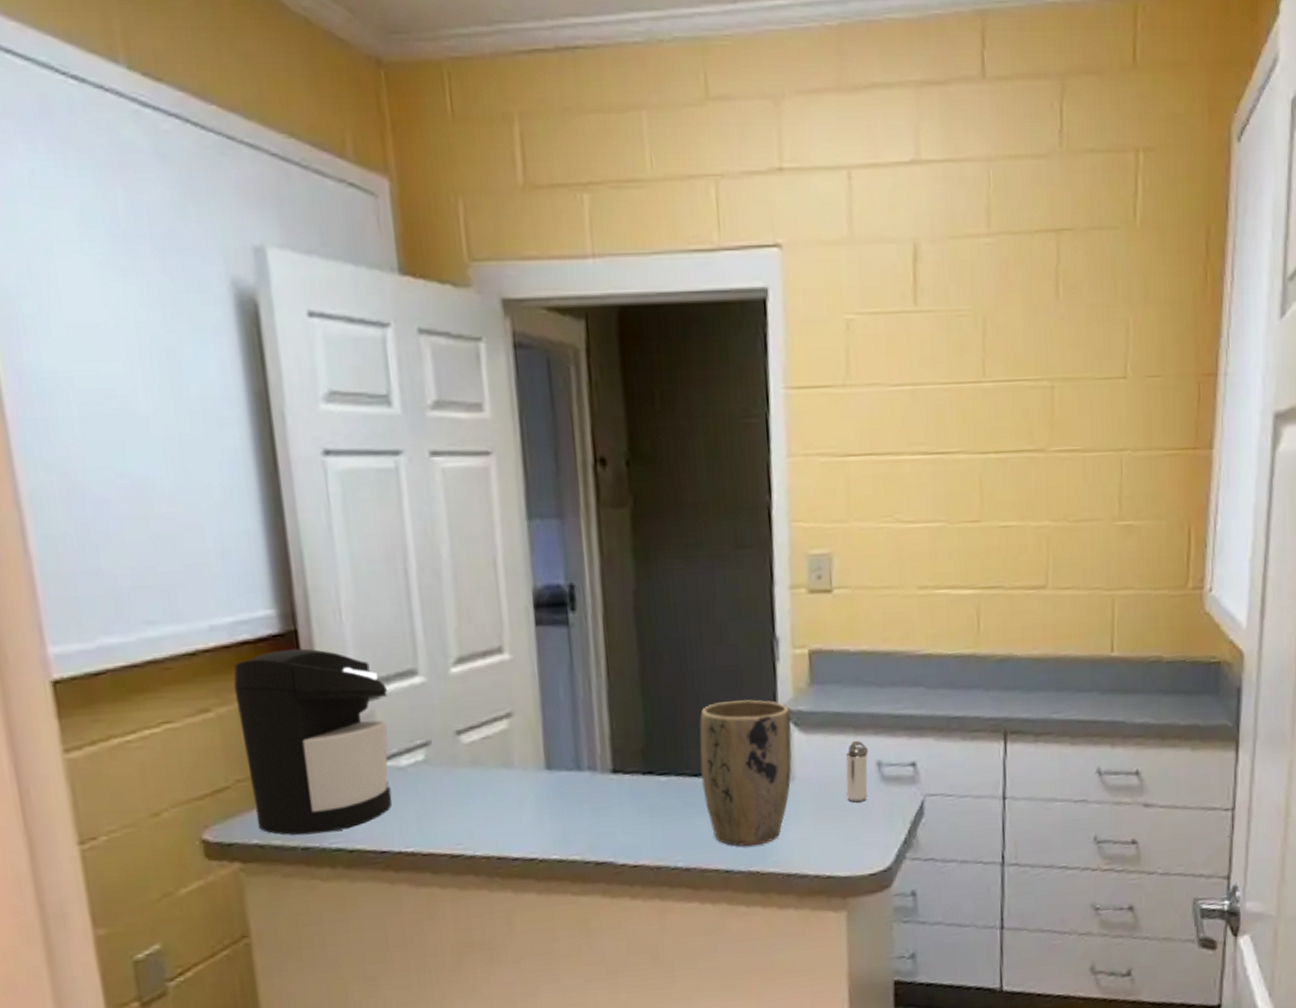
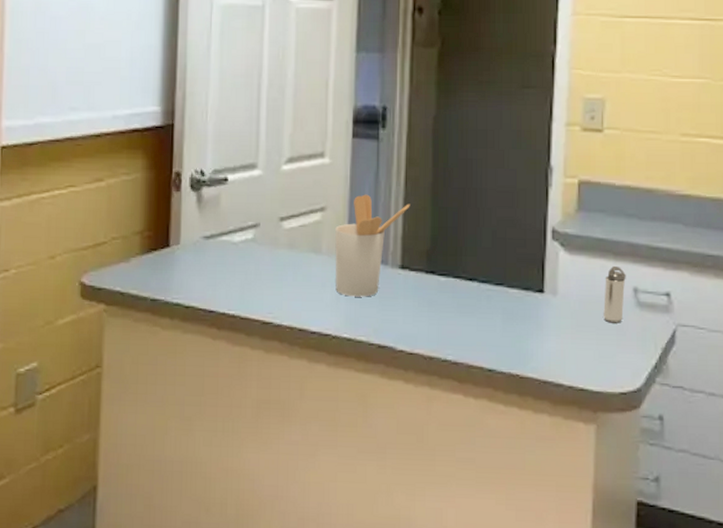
coffee maker: present [233,648,392,835] -> none [122,139,233,289]
utensil holder: none [527,691,616,813] -> present [335,194,410,297]
plant pot: present [699,699,792,847] -> none [475,218,557,351]

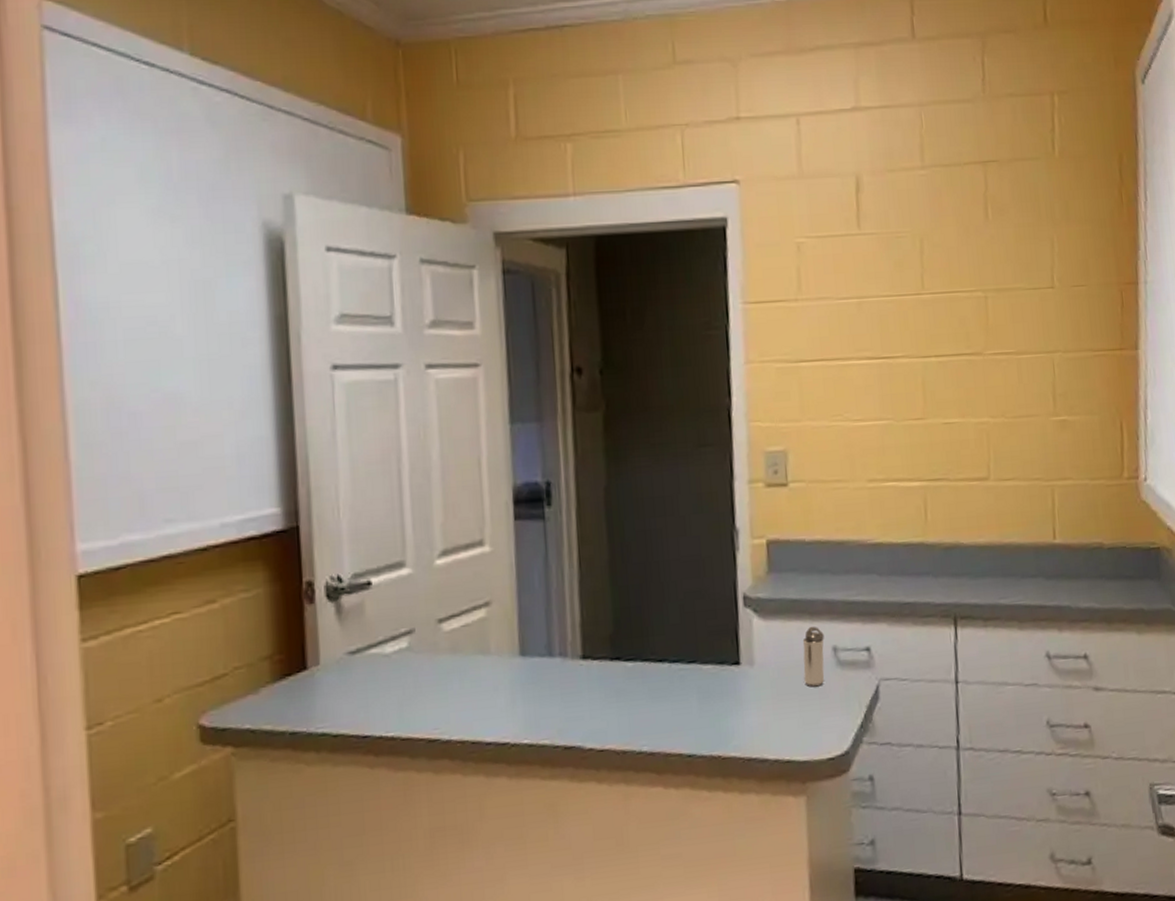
utensil holder: present [335,194,410,297] -> none [504,581,587,698]

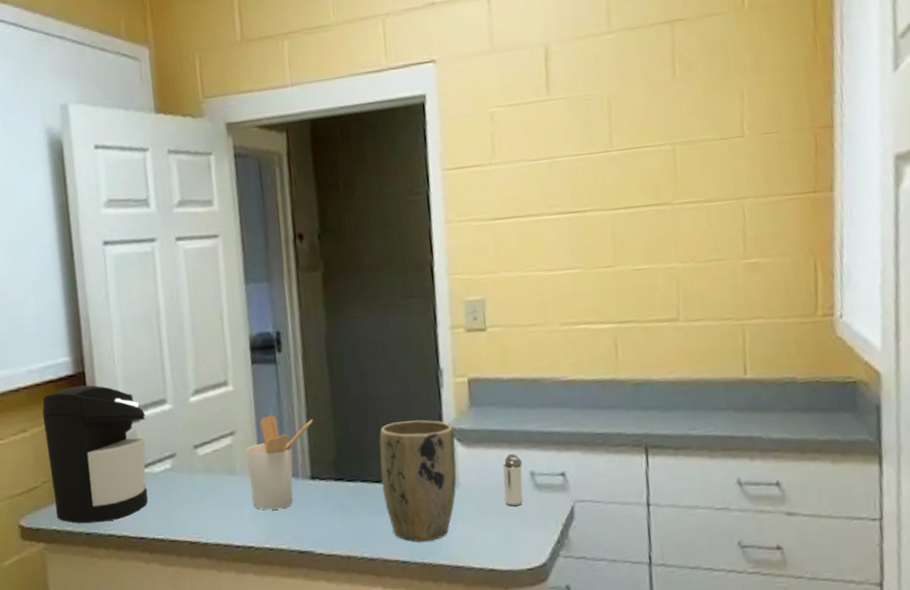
coffee maker: none [238,543,378,721] -> present [42,385,148,524]
utensil holder: none [504,581,587,698] -> present [246,415,313,510]
plant pot: none [664,587,752,731] -> present [379,420,457,542]

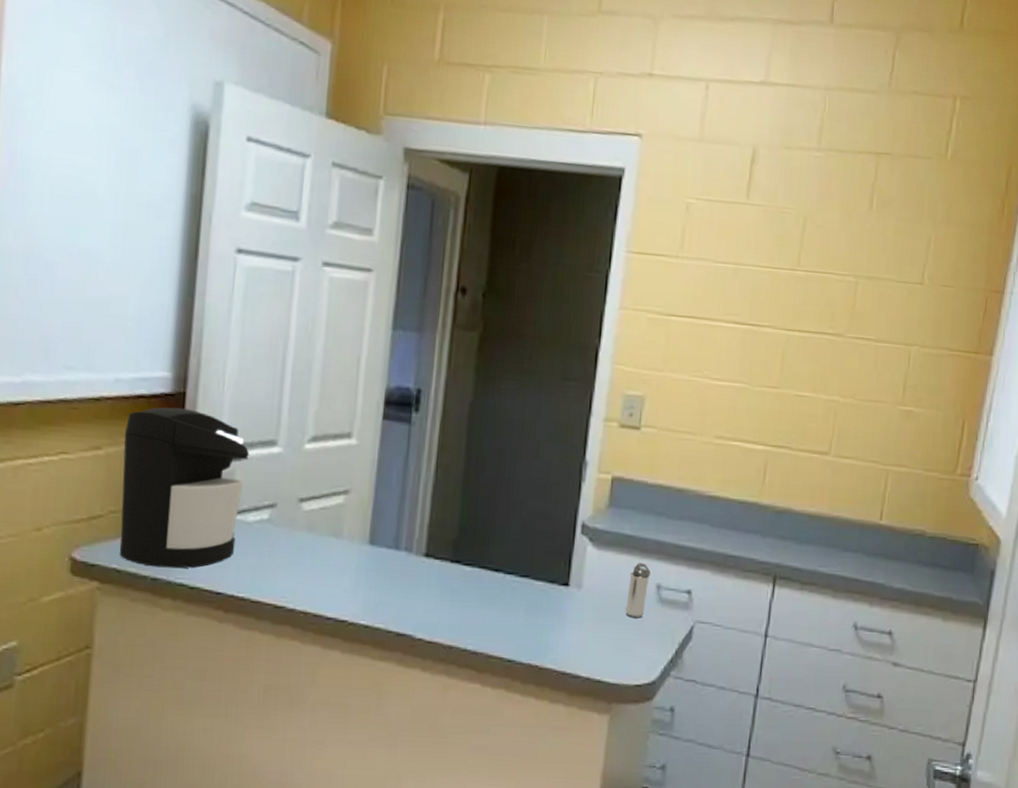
utensil holder: present [246,415,313,510] -> none [355,479,440,584]
plant pot: present [379,420,457,542] -> none [500,509,587,642]

